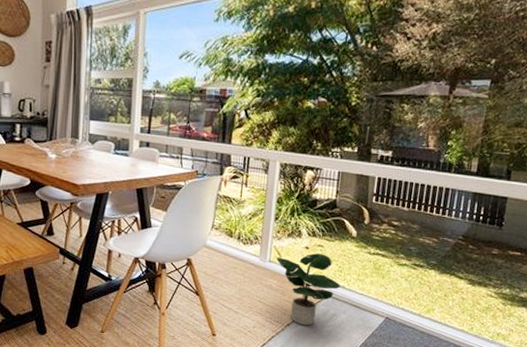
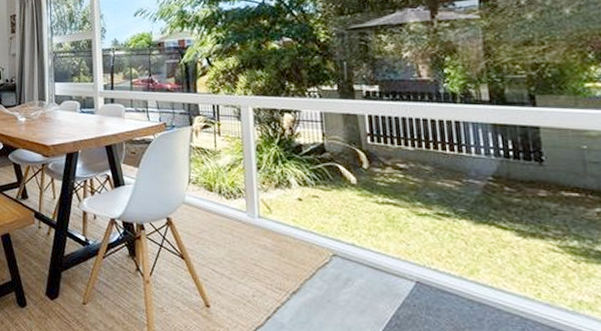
potted plant: present [276,253,341,326] -> none [267,206,350,294]

